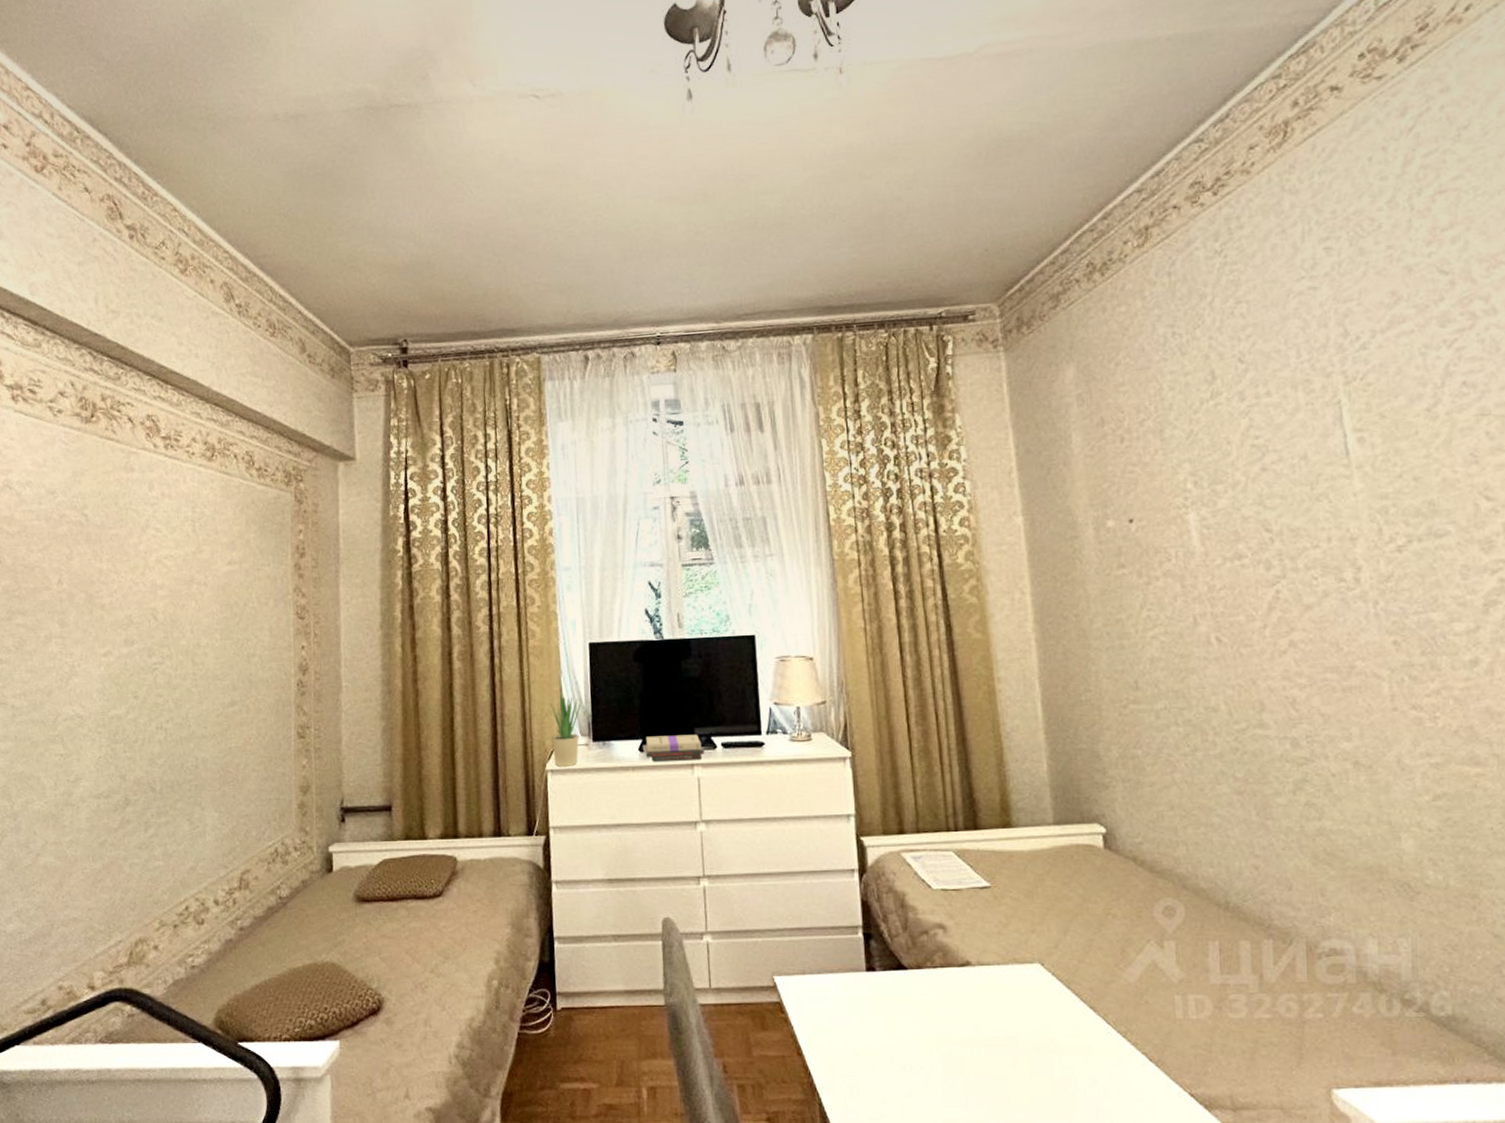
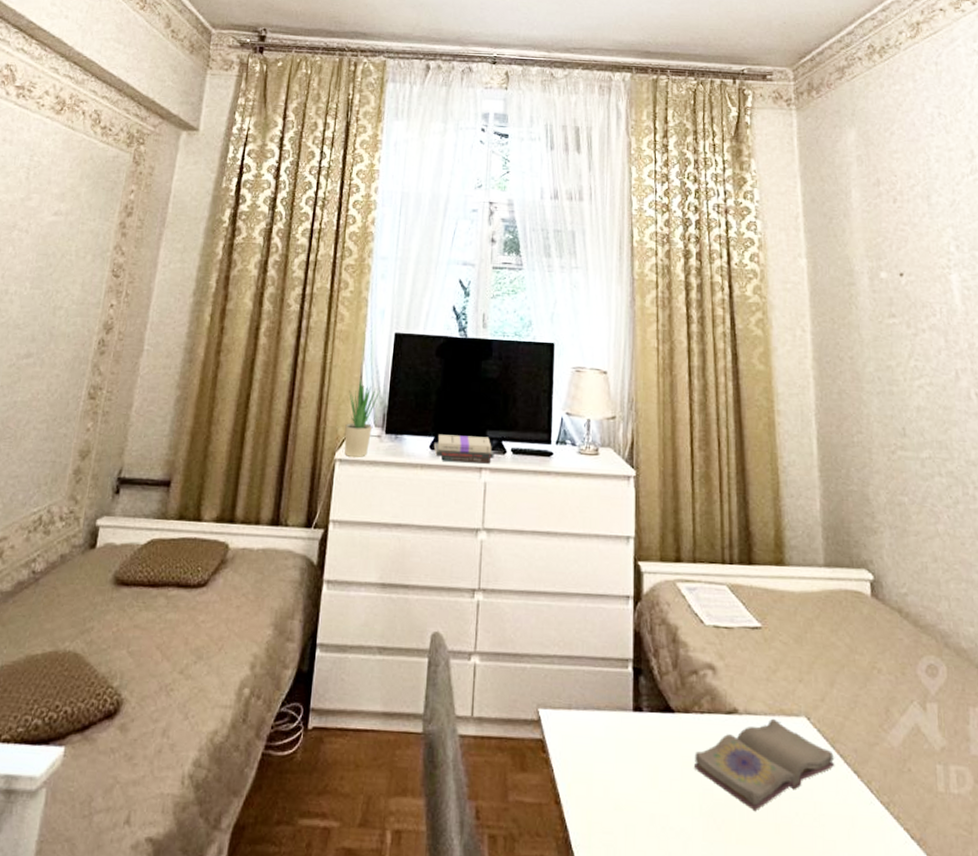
diary: none [930,967,1071,1047] -> present [695,718,835,810]

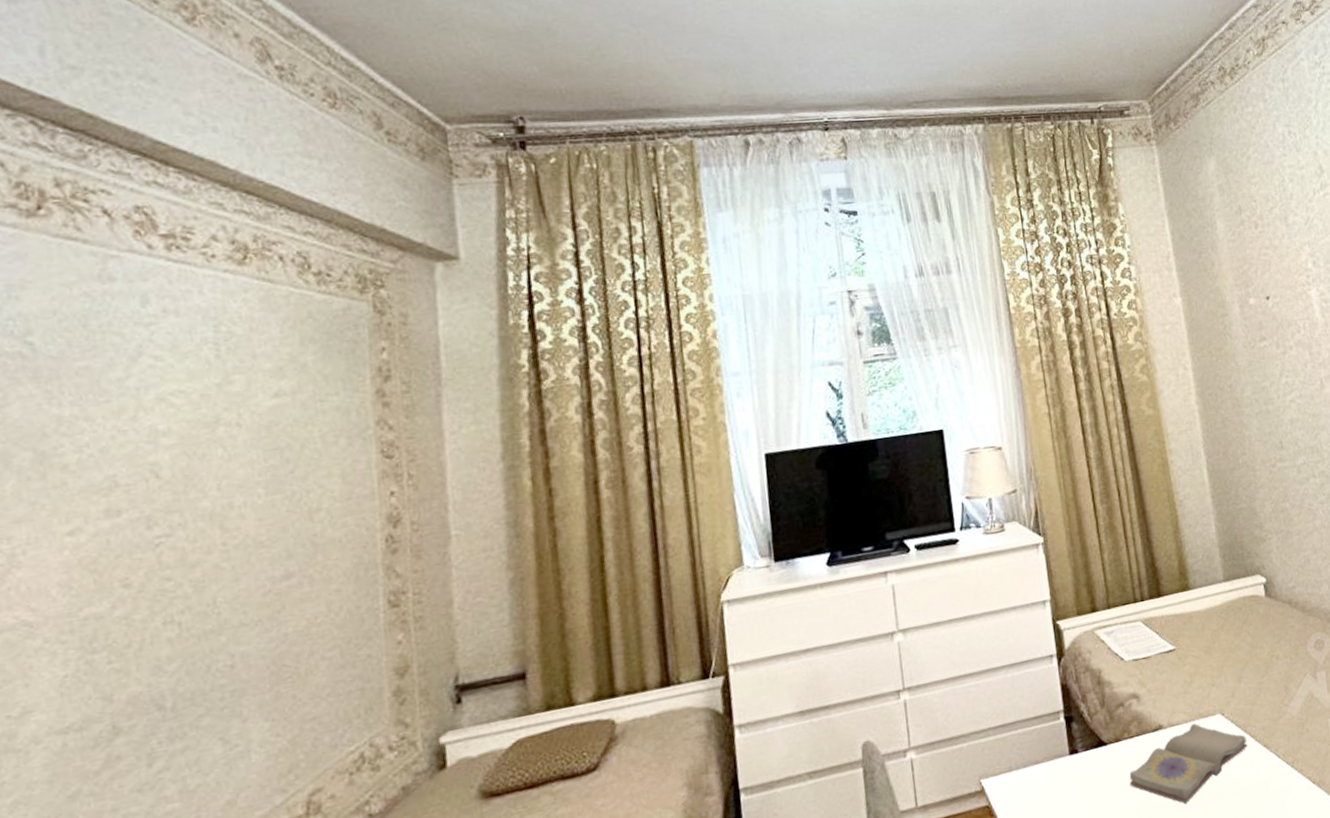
potted plant: present [344,376,381,458] -> none [723,508,760,596]
books: present [433,434,494,465] -> none [830,539,898,576]

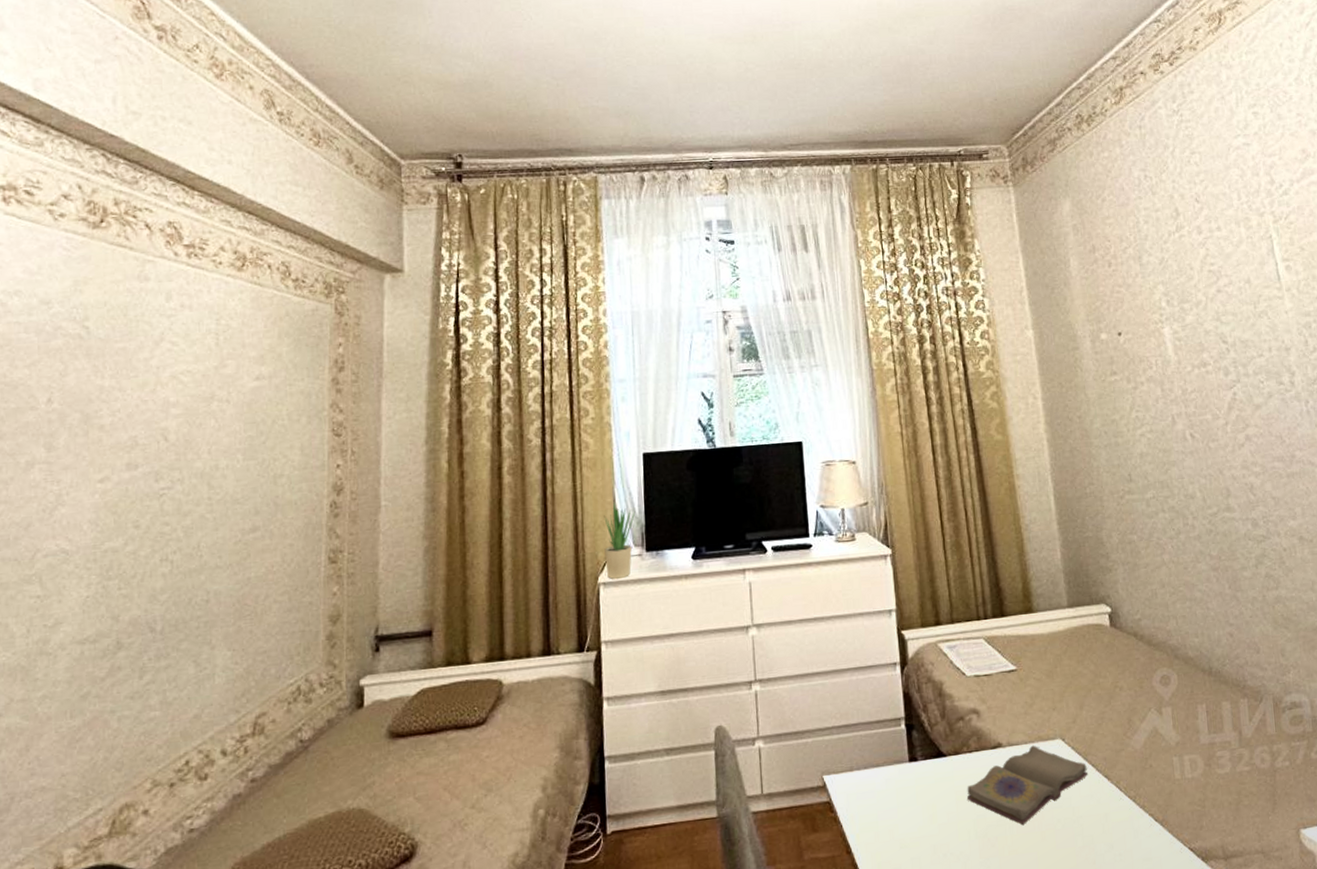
potted plant: none [723,508,760,596] -> present [604,500,636,580]

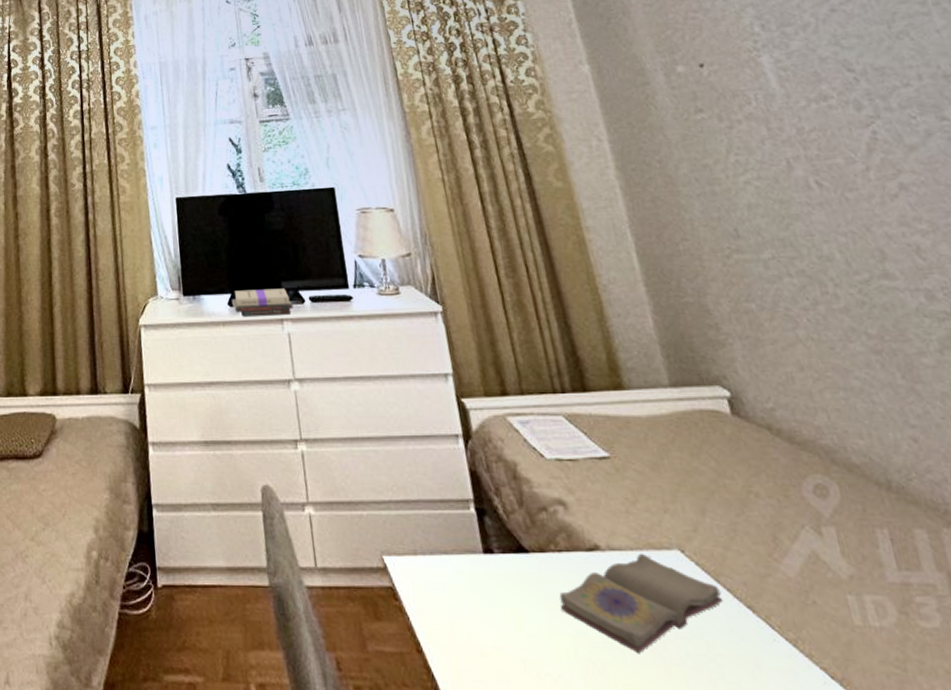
potted plant: present [604,500,636,580] -> none [142,243,172,323]
books: none [695,539,756,570] -> present [231,288,294,318]

